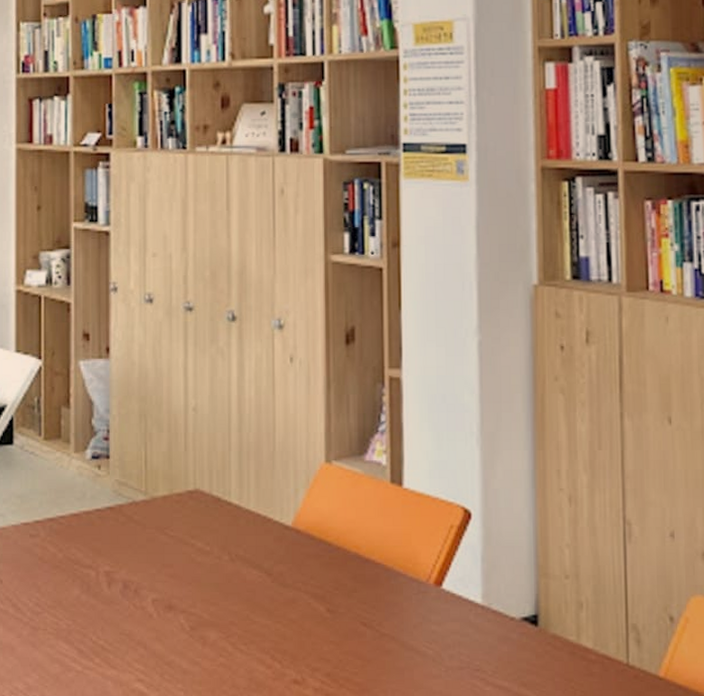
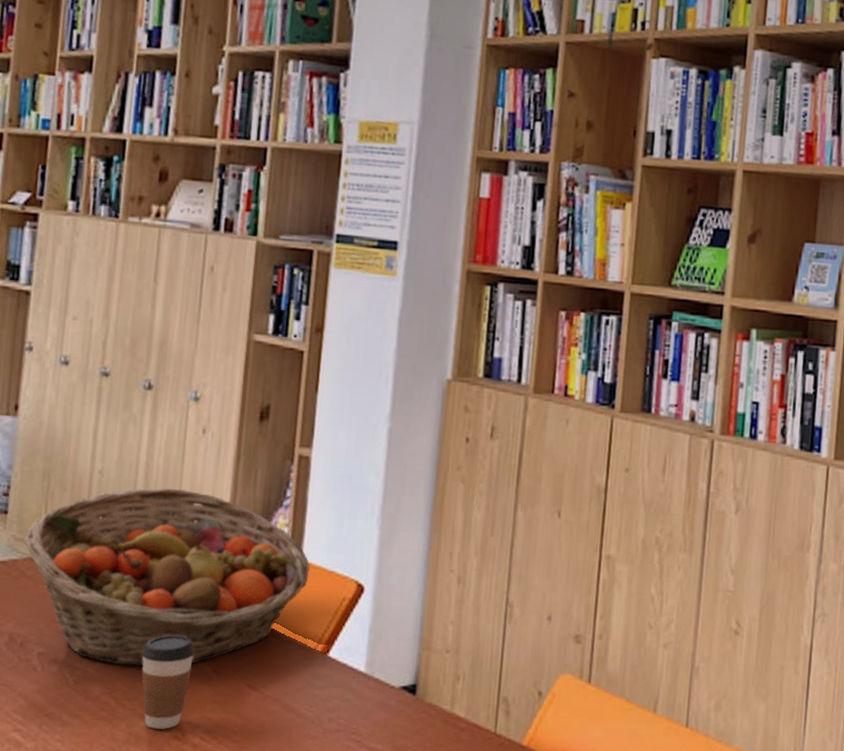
fruit basket: none [129,421,413,609] -> present [25,488,310,666]
coffee cup: none [253,574,306,674] -> present [141,634,195,729]

